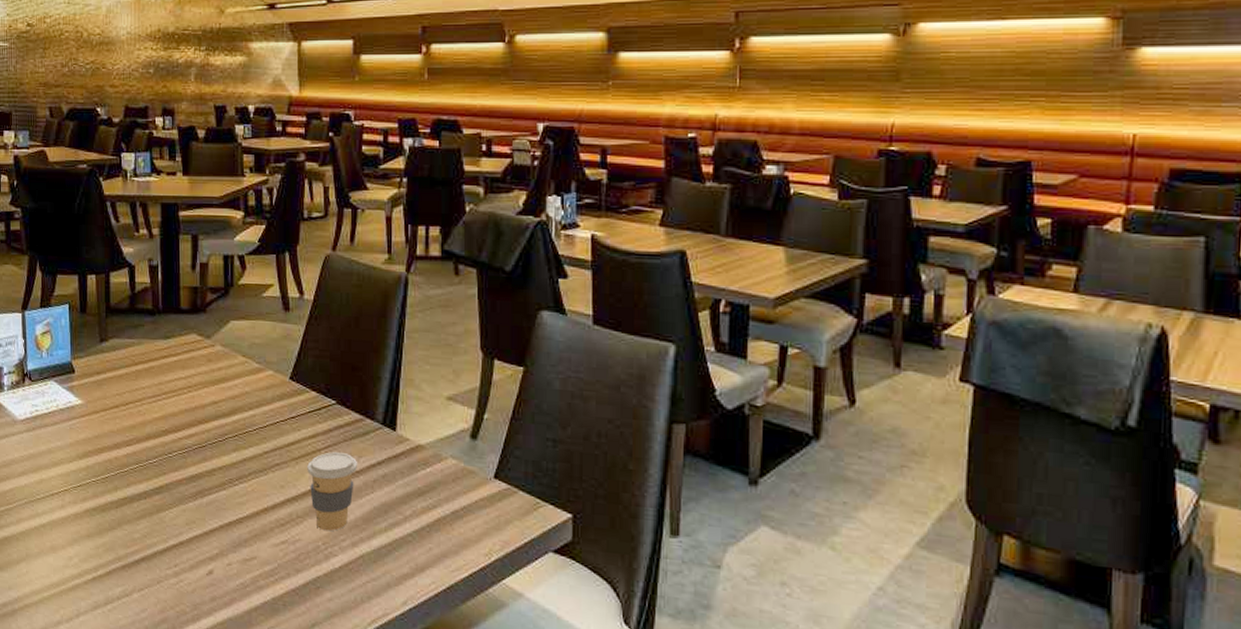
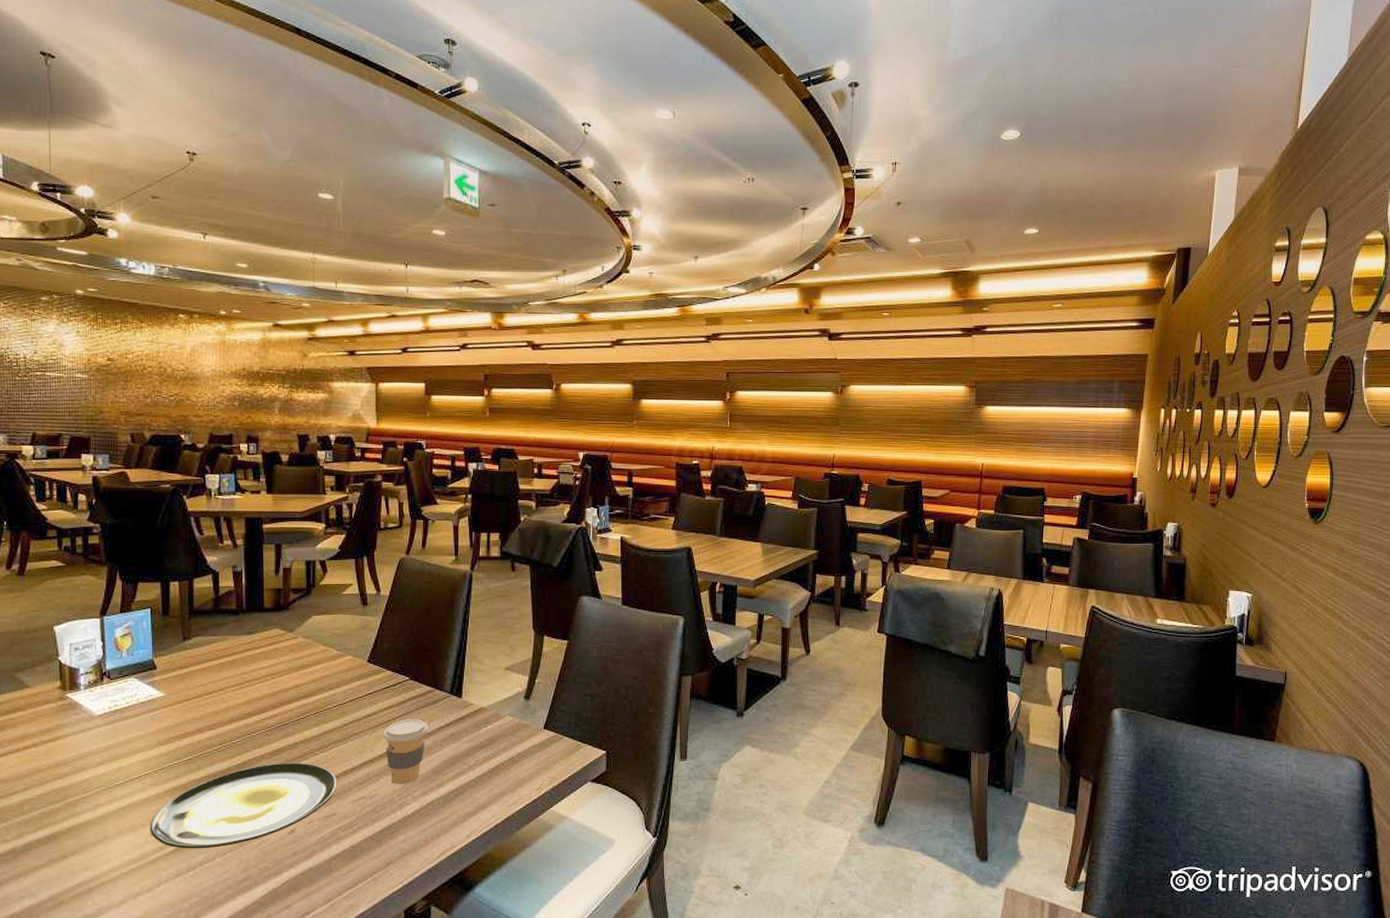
plate: none [69,491,258,581] -> present [149,762,337,849]

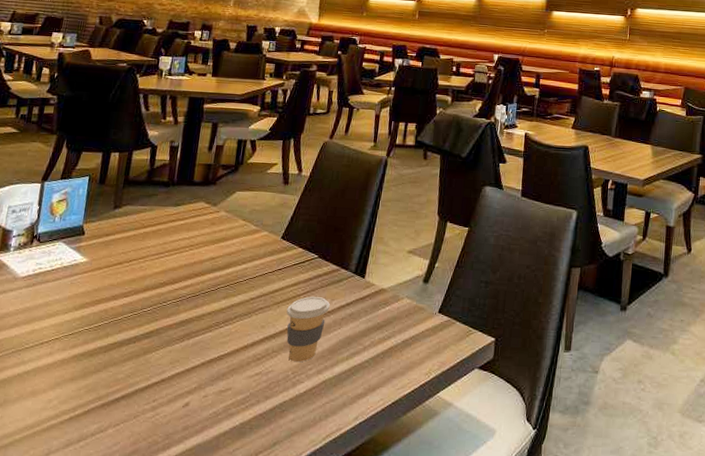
plate: present [149,762,337,849] -> none [49,333,238,419]

